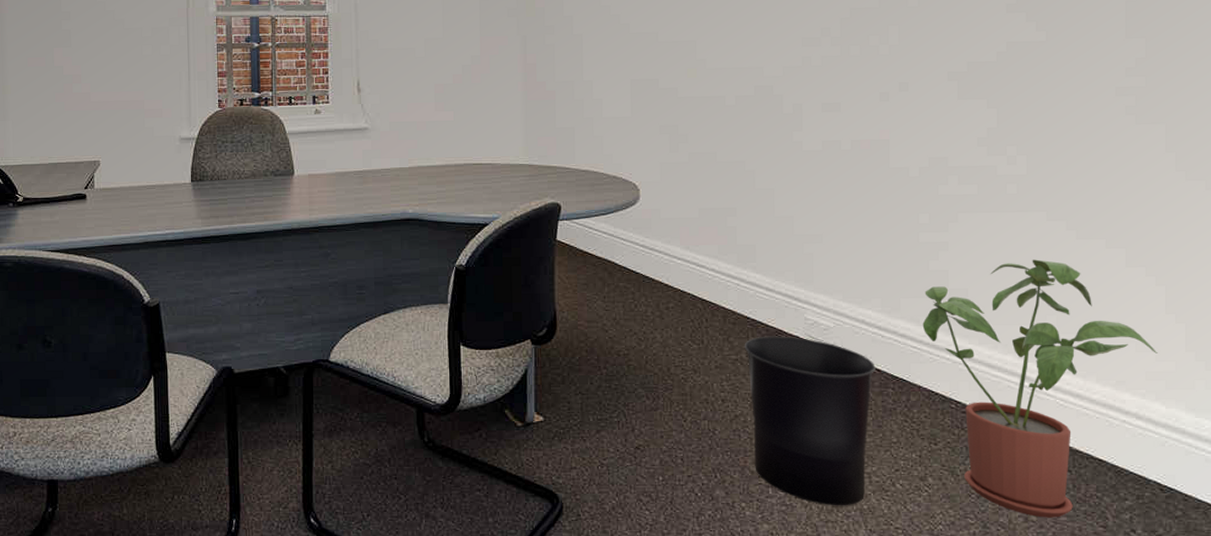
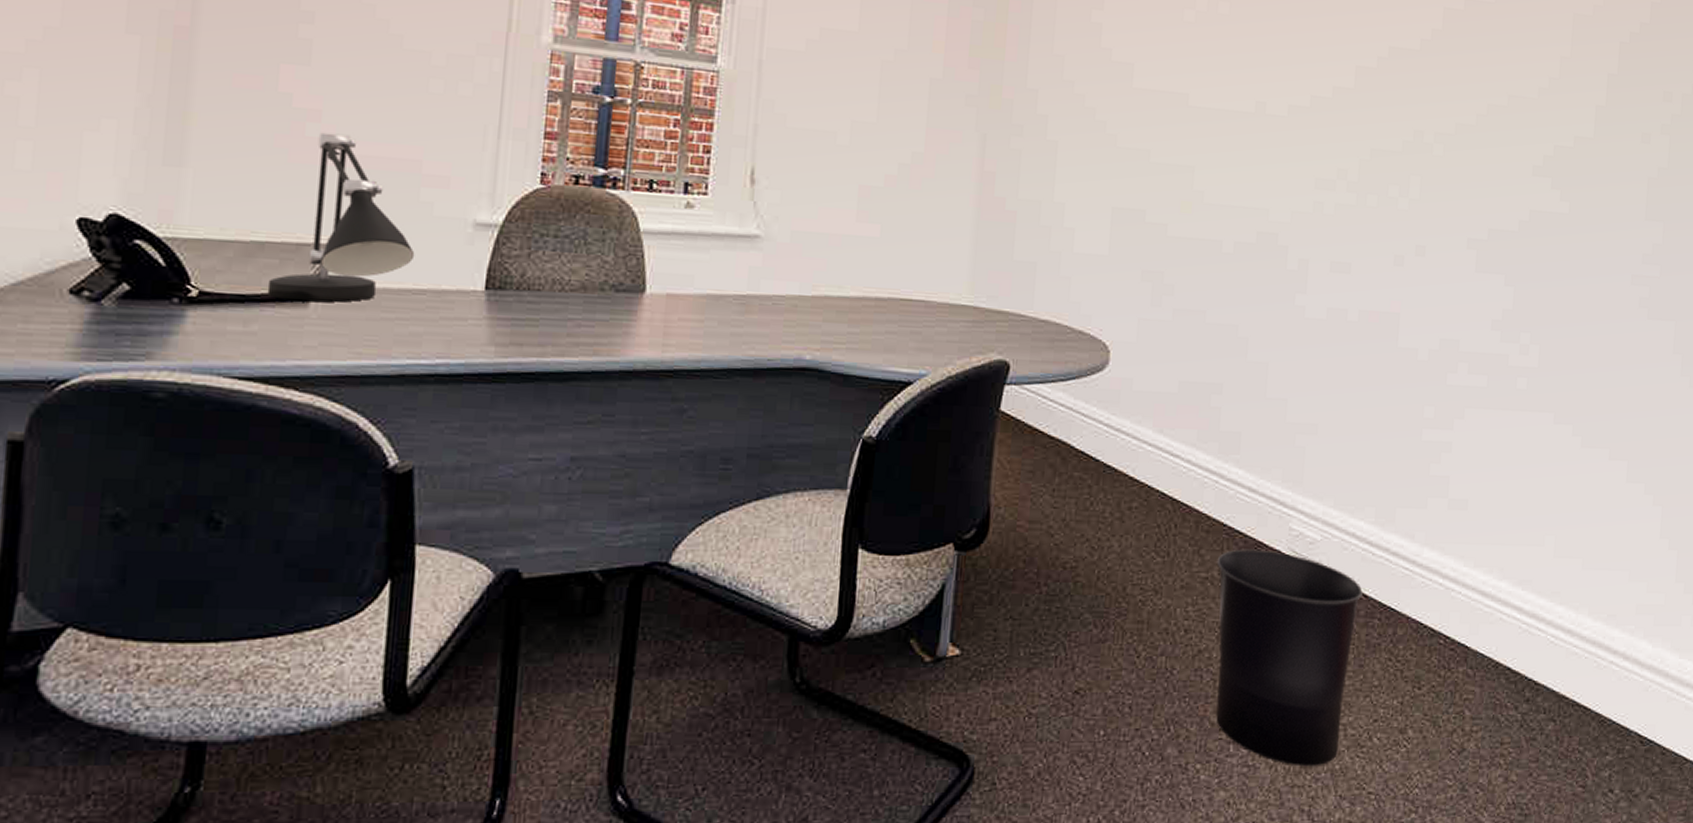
desk lamp: none [61,89,146,200] -> present [267,132,415,303]
house plant: present [922,259,1158,518] -> none [1417,468,1649,777]

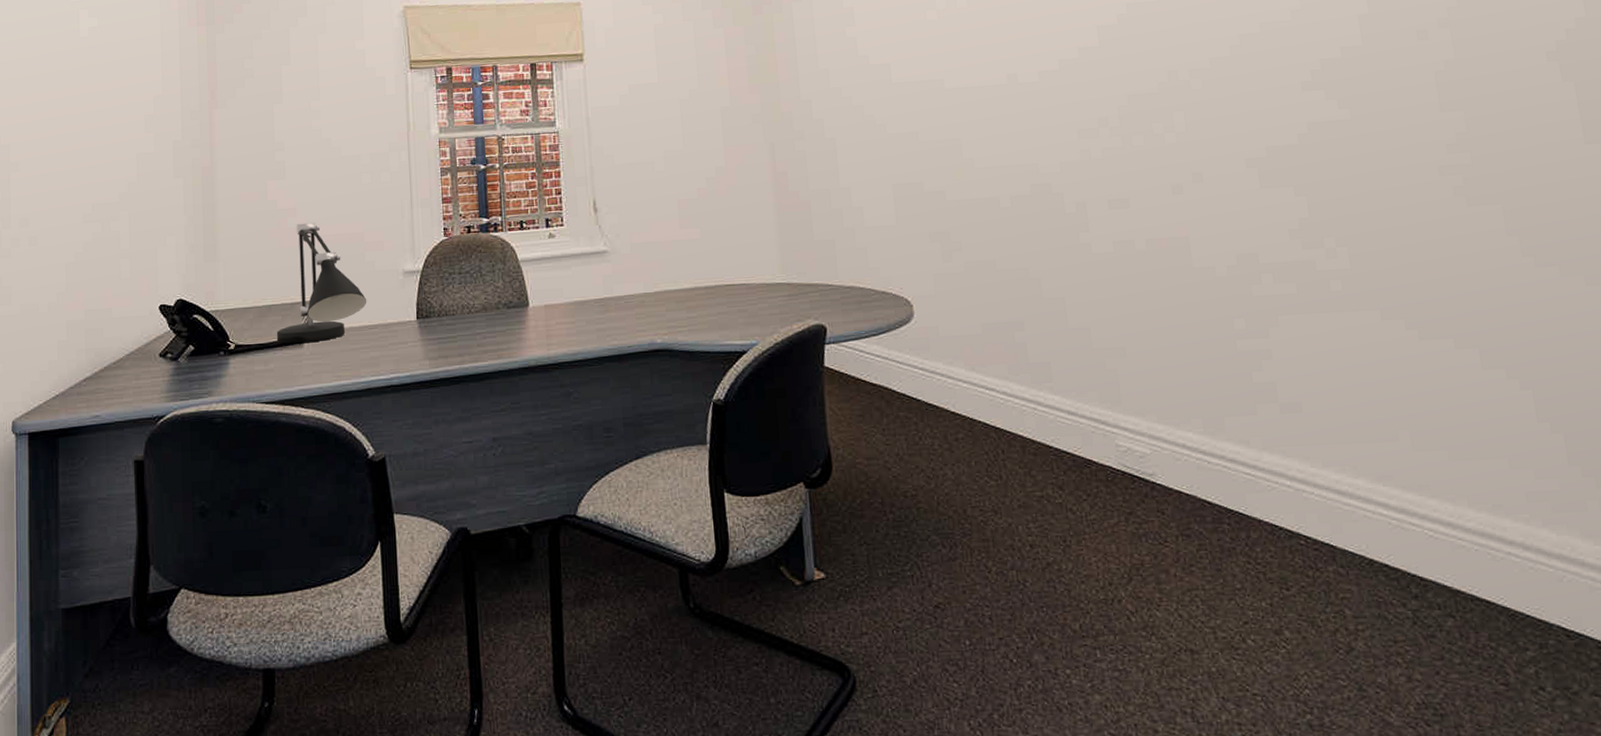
waste bin: present [1216,549,1363,765] -> none [1049,466,1211,669]

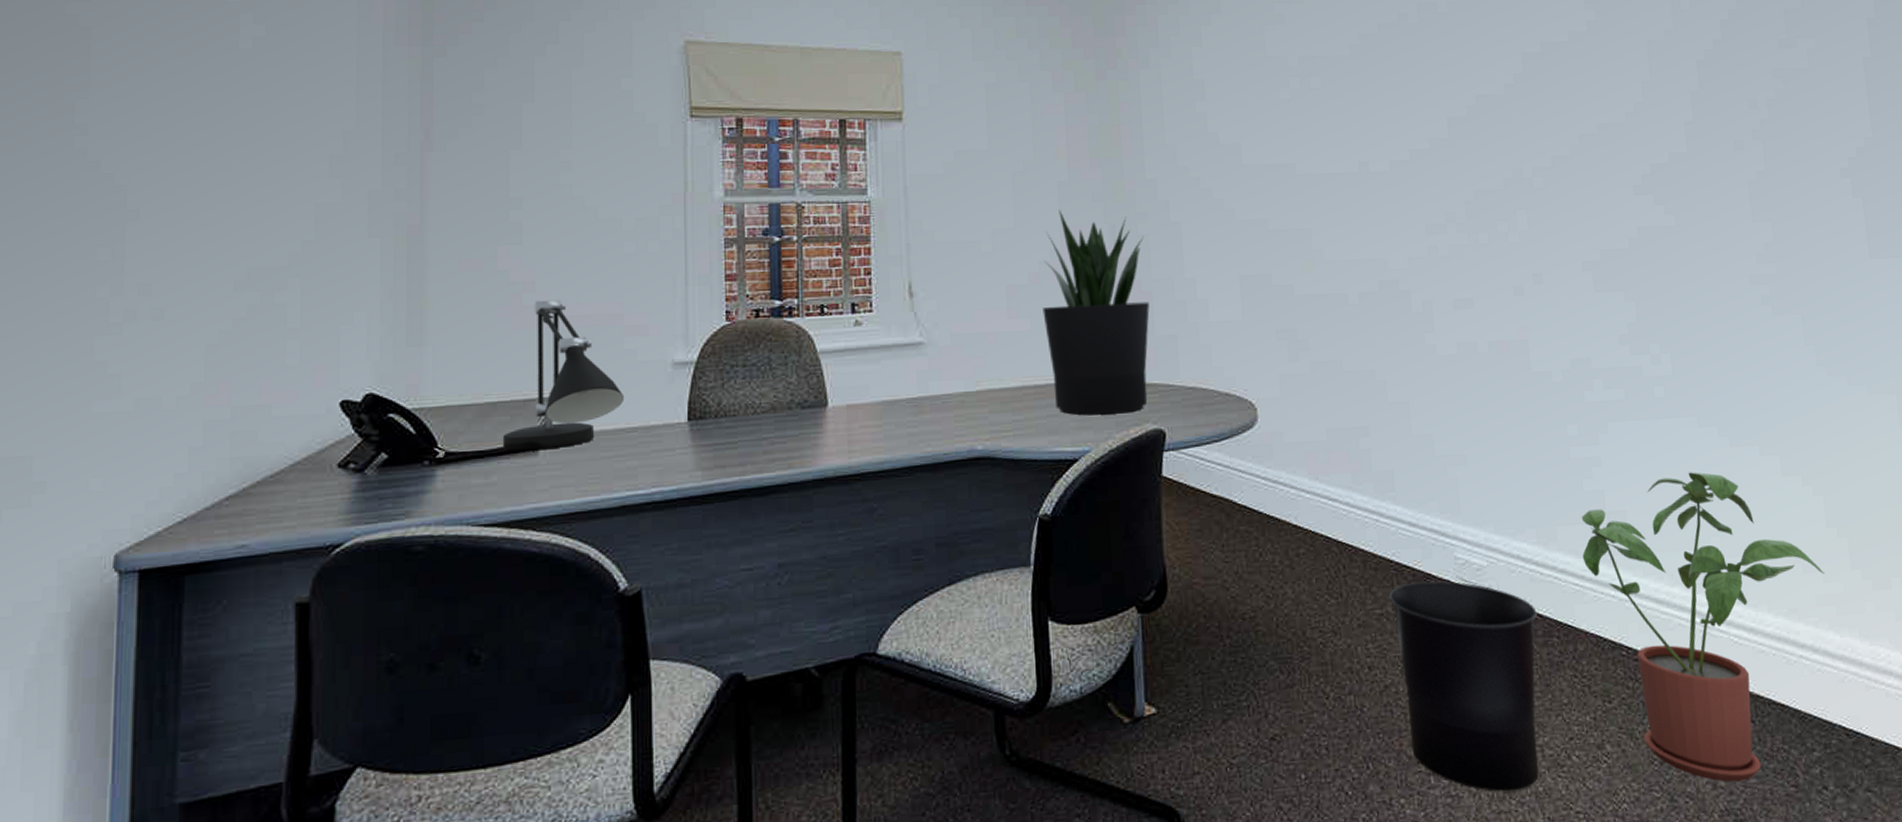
planter: none [710,131,809,313] -> present [1042,209,1150,416]
waste bin: none [1049,466,1211,669] -> present [1389,581,1539,791]
house plant: none [1251,365,1536,676] -> present [1581,472,1825,782]

